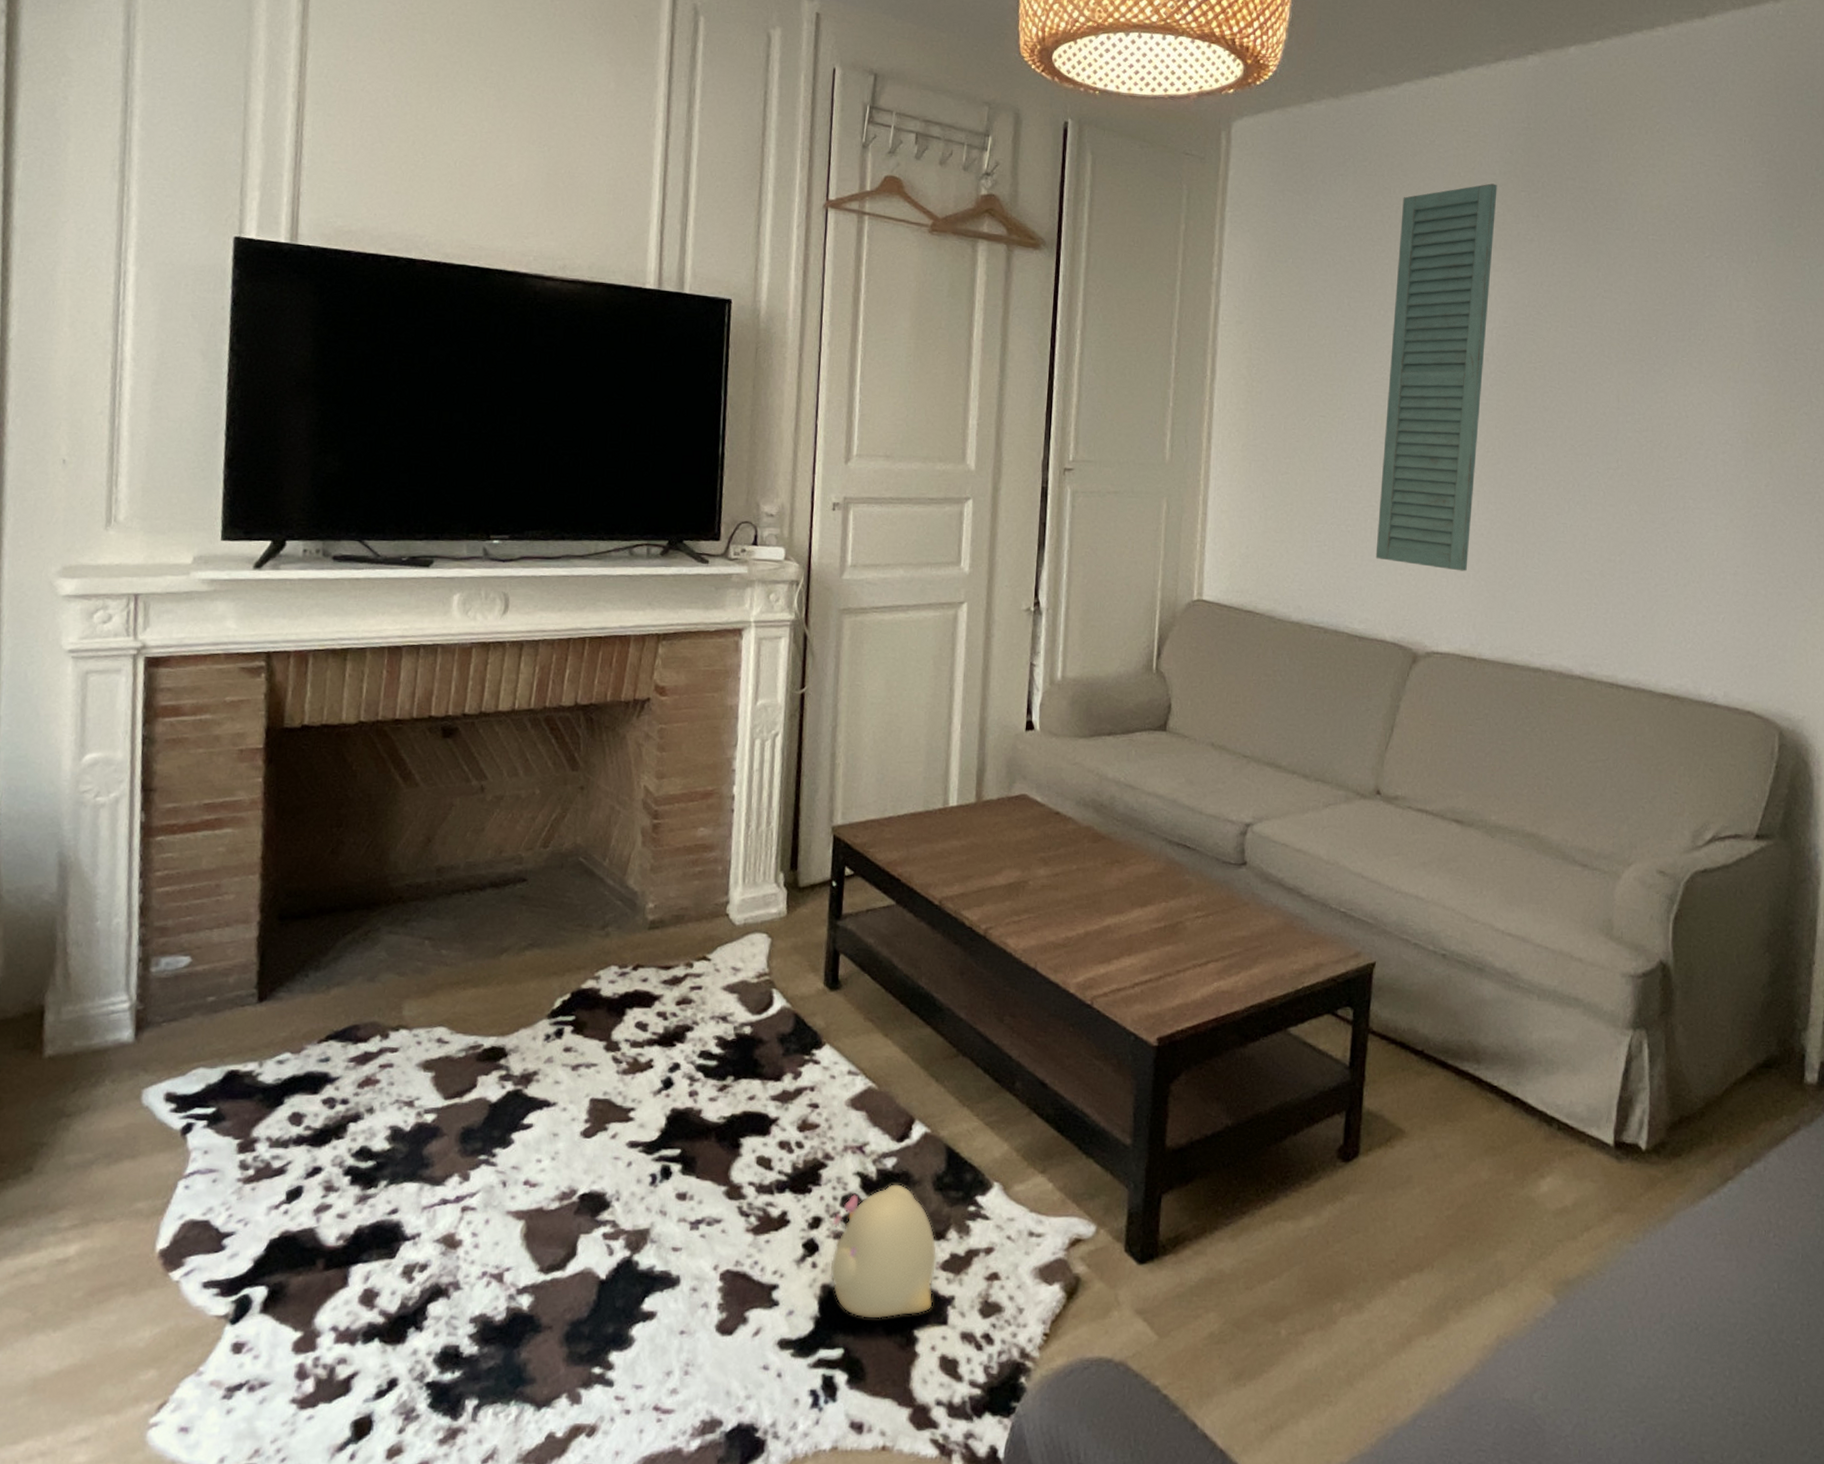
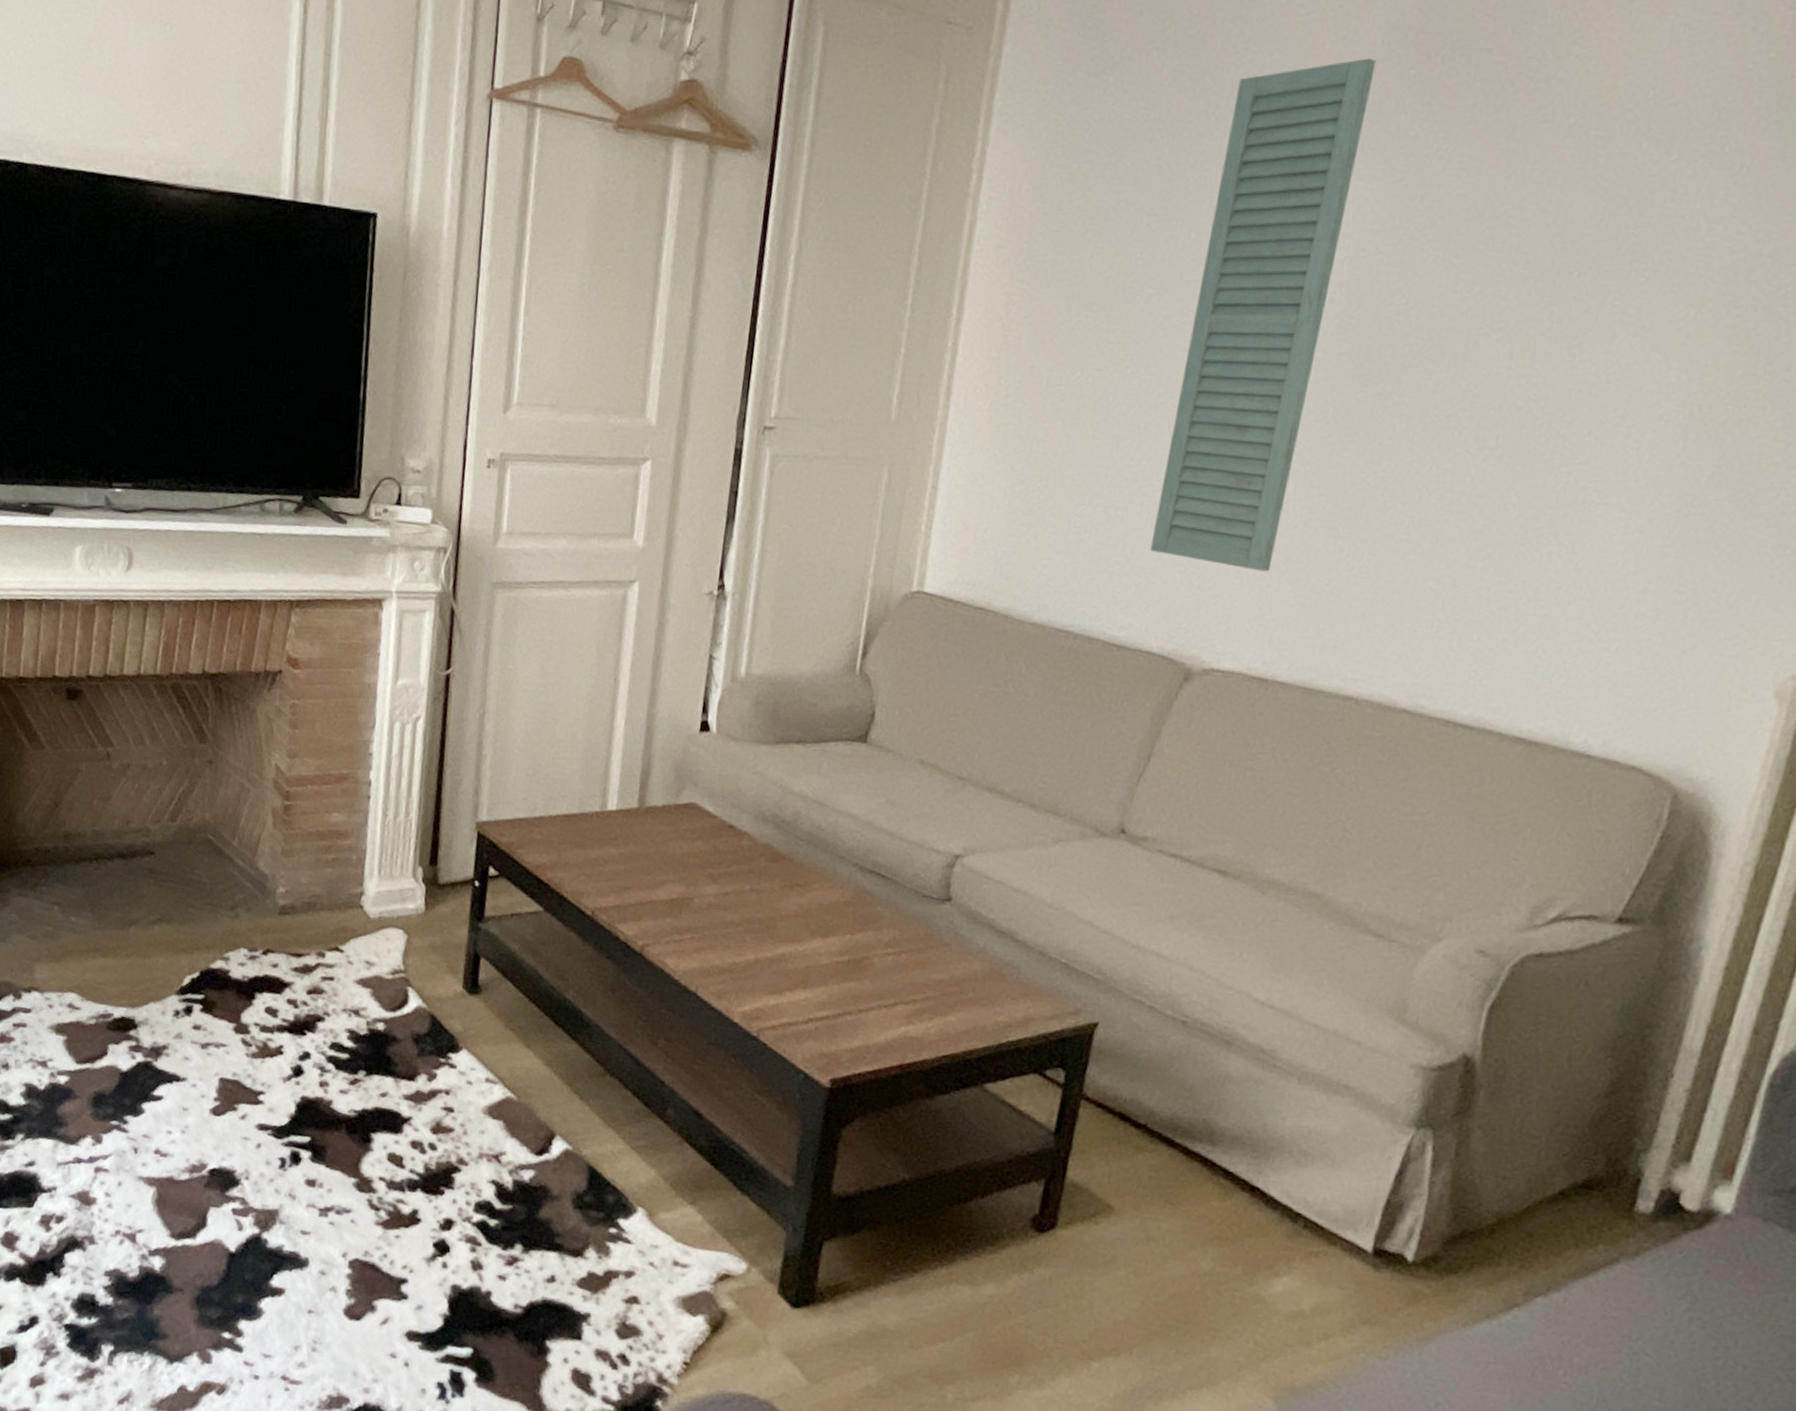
plush toy: present [830,1184,937,1319] -> none [460,1196,574,1326]

